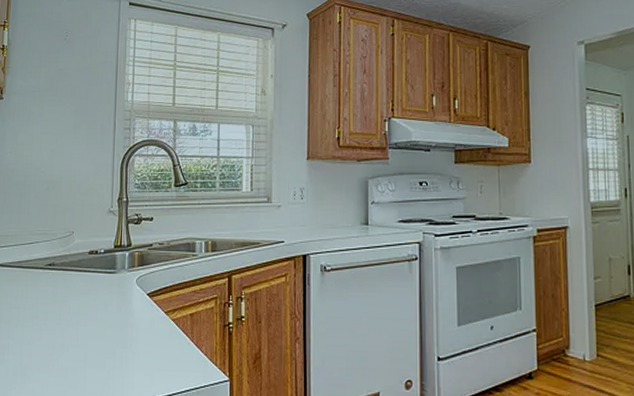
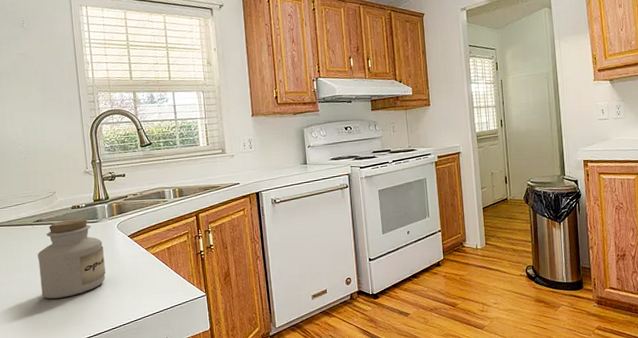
jar: none [42,266,118,363] -> present [38,218,106,299]

